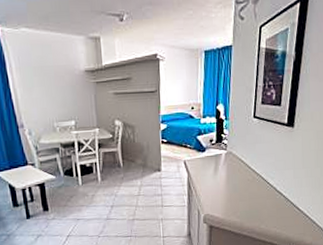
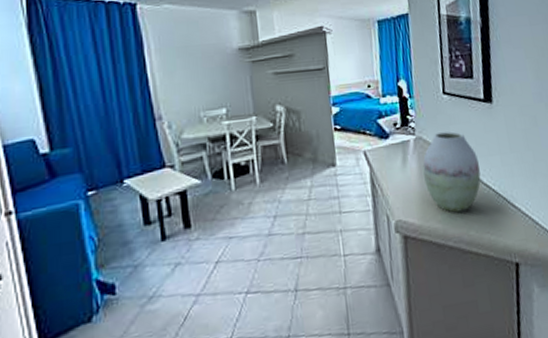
vase: none [230,149,275,212] -> present [423,131,481,213]

